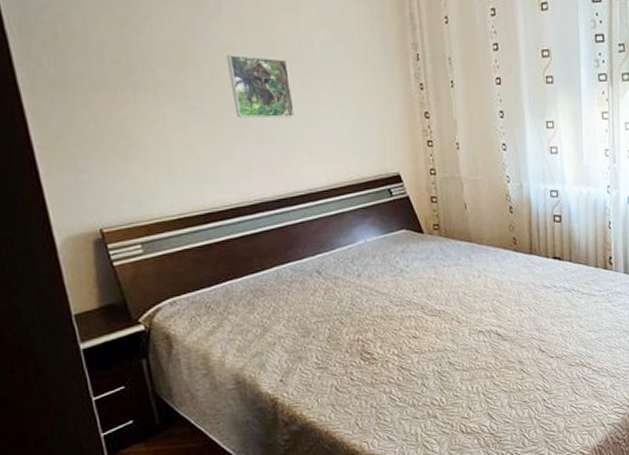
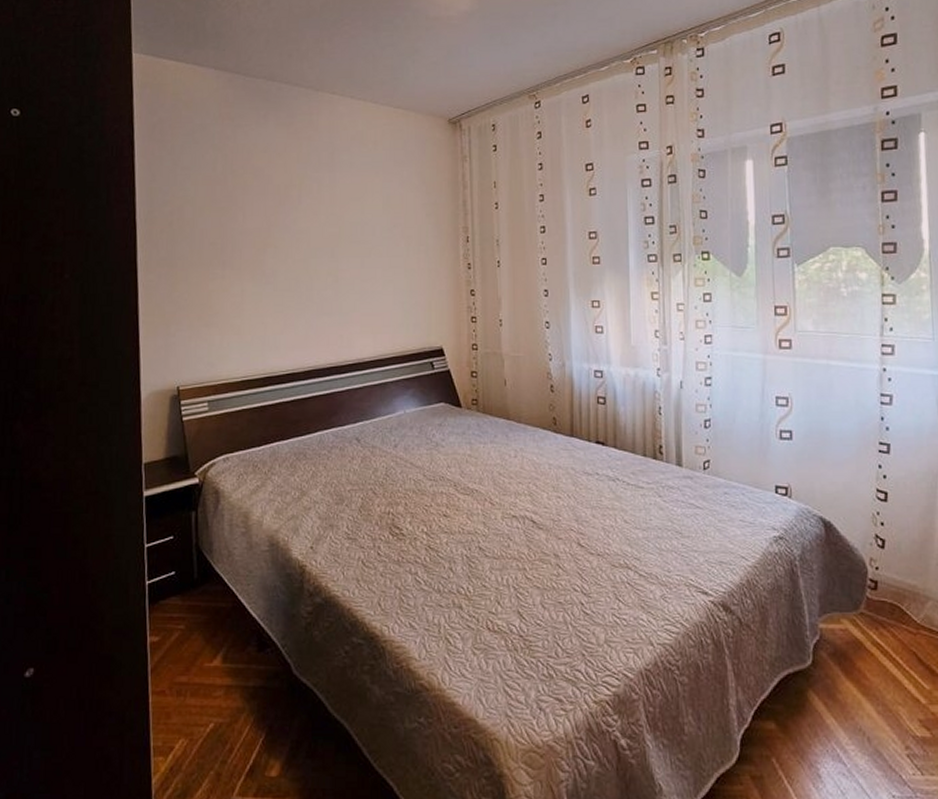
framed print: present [227,54,295,119] -> none [301,237,352,294]

